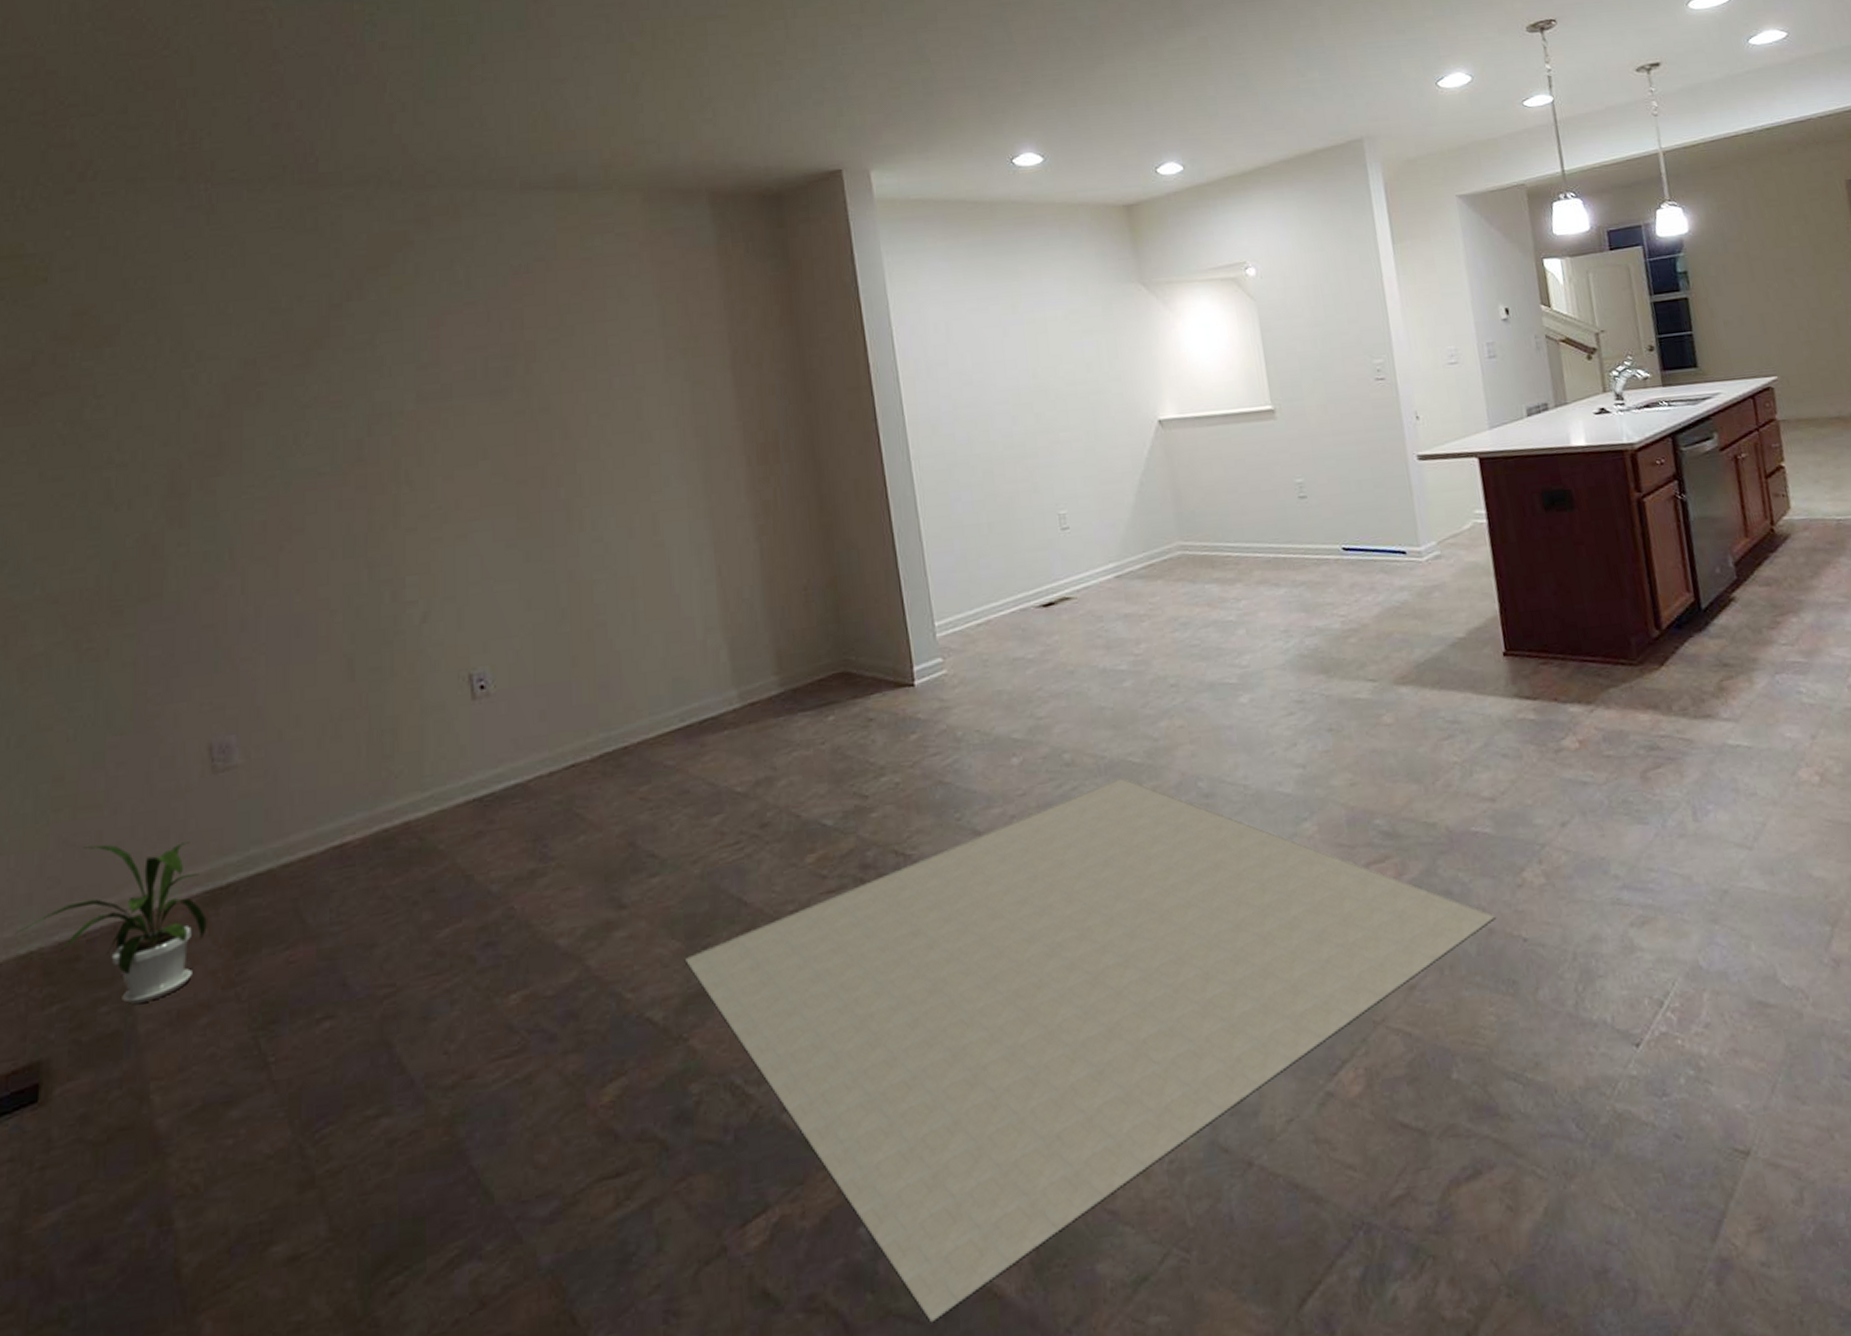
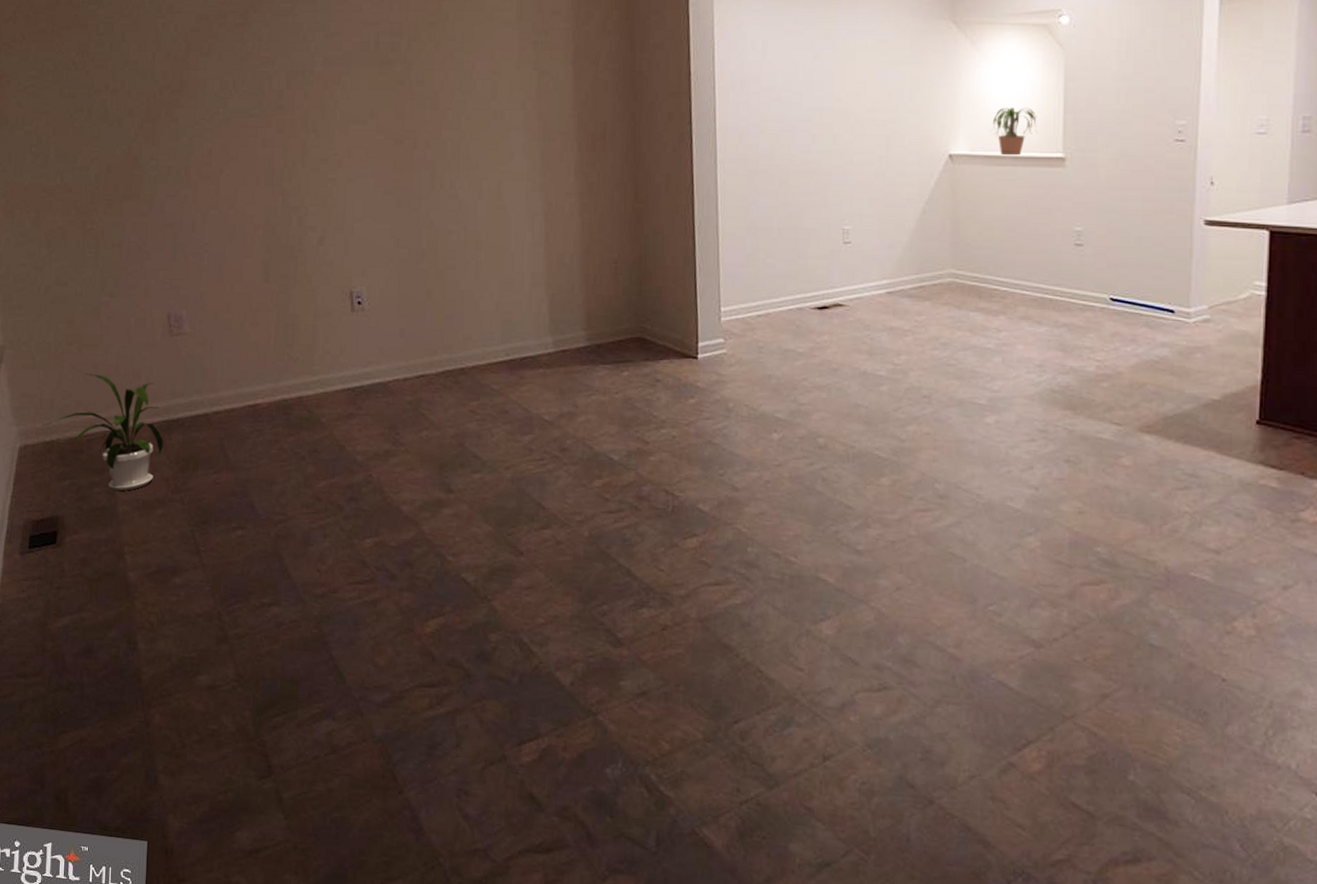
area rug: present [684,777,1497,1323] -> none [493,467,1200,851]
potted plant: none [1196,363,1244,415] -> present [992,107,1038,156]

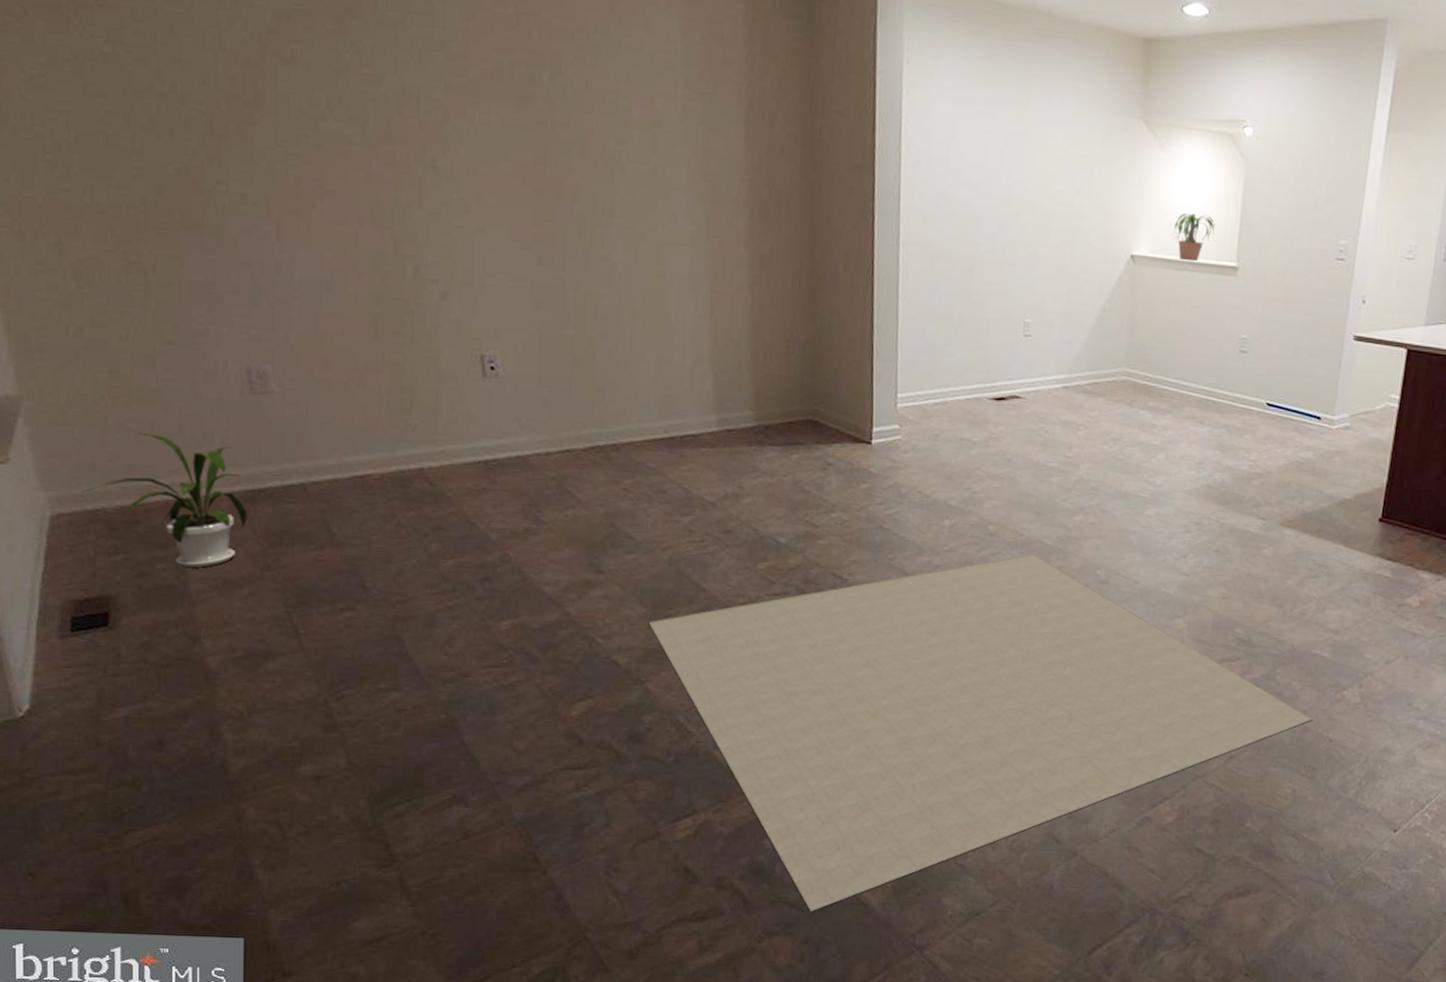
area rug: none [493,467,1200,851] -> present [648,553,1314,912]

